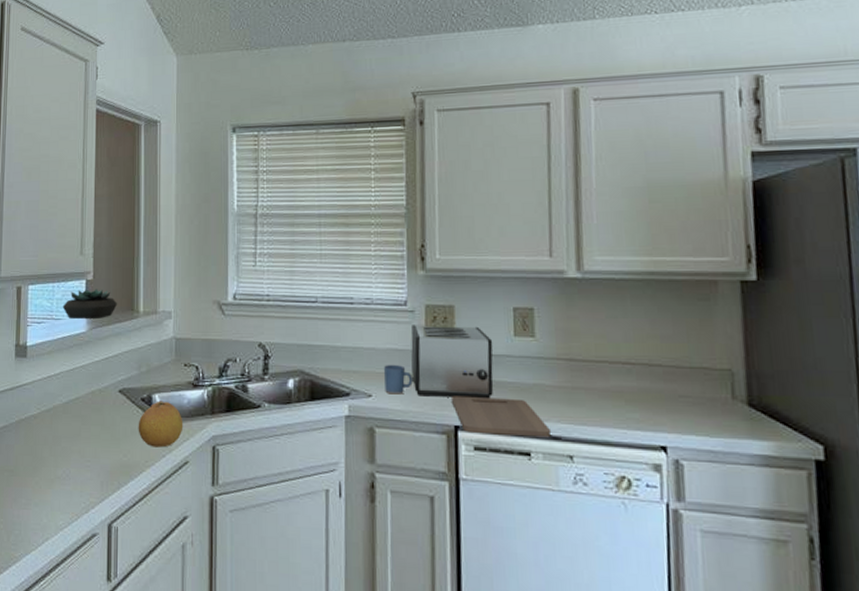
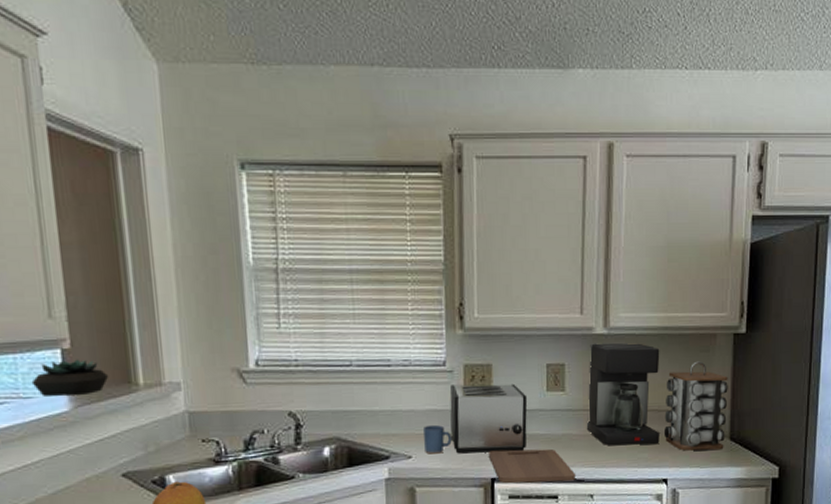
coffee maker: none [561,287,653,404] -> present [586,342,660,446]
spice rack: none [657,311,742,417] -> present [663,361,728,451]

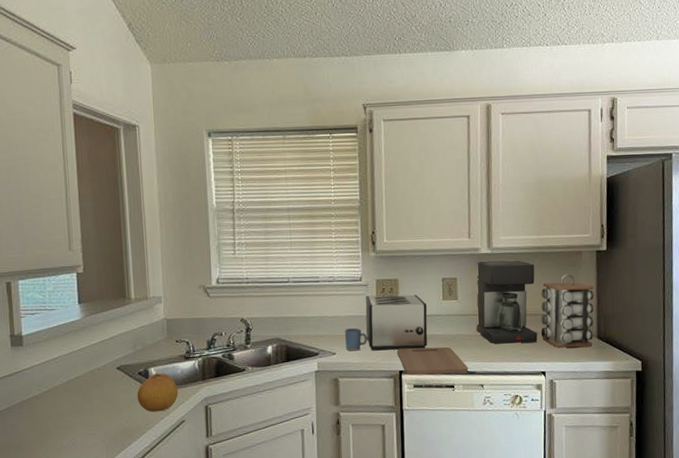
succulent plant: present [31,359,109,398] -> none [55,280,110,309]

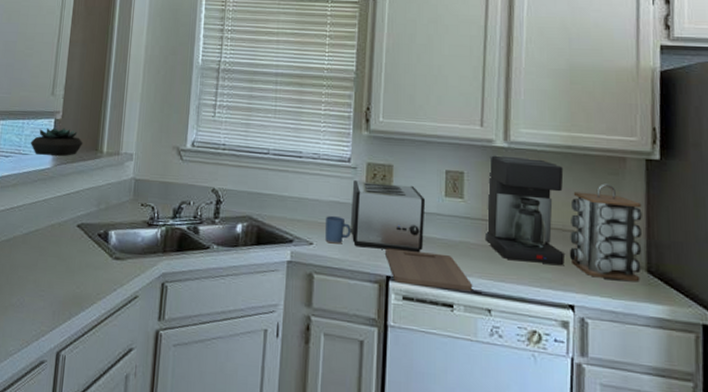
succulent plant: none [55,280,110,309] -> present [30,128,83,157]
fruit: present [137,373,179,412] -> none [92,237,136,282]

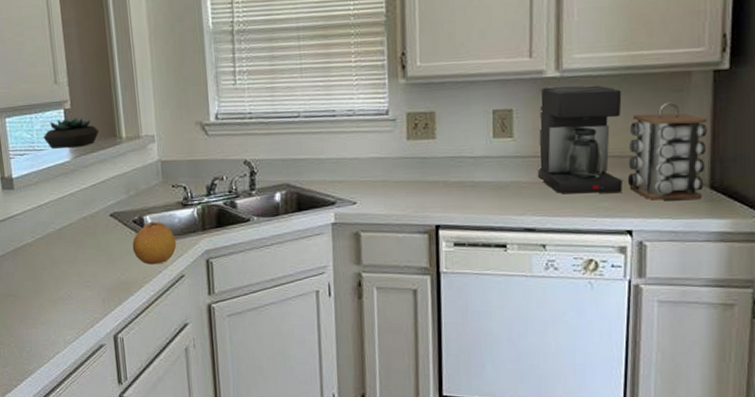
fruit: none [92,237,136,282] -> present [132,221,177,265]
mug: present [325,215,351,244] -> none [366,172,395,201]
toaster: present [350,180,426,253] -> none [393,130,473,200]
cutting board: present [385,248,473,292] -> none [433,196,527,231]

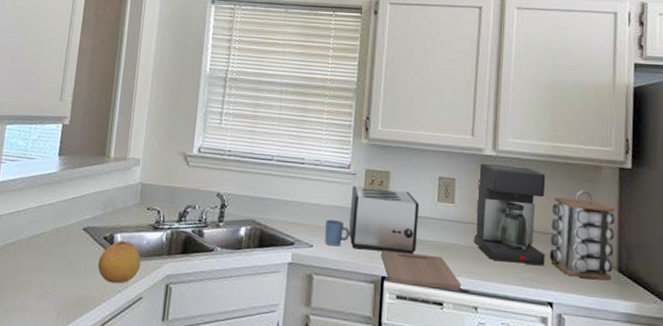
succulent plant: present [43,117,100,150] -> none [37,133,91,162]
mug: none [366,172,395,201] -> present [325,219,349,247]
toaster: none [393,130,473,200] -> present [348,186,420,255]
cutting board: none [433,196,527,231] -> present [381,250,462,291]

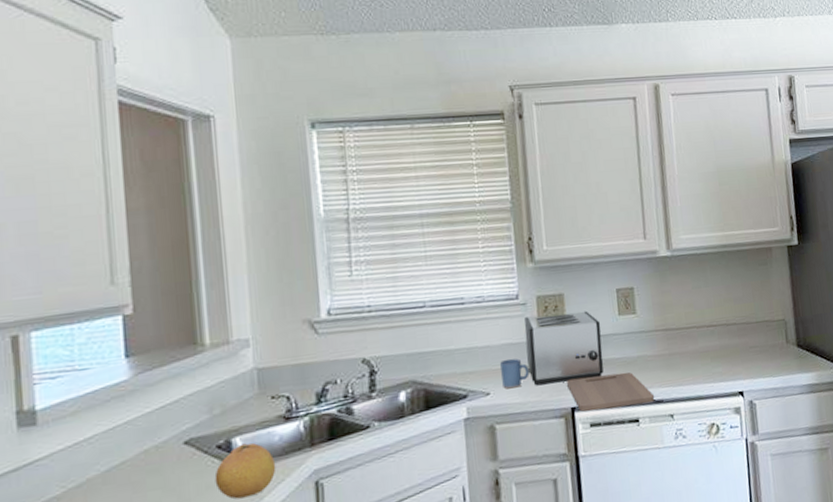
coffee maker: present [473,163,546,266] -> none [655,262,732,363]
spice rack: present [549,190,615,280] -> none [731,274,793,362]

